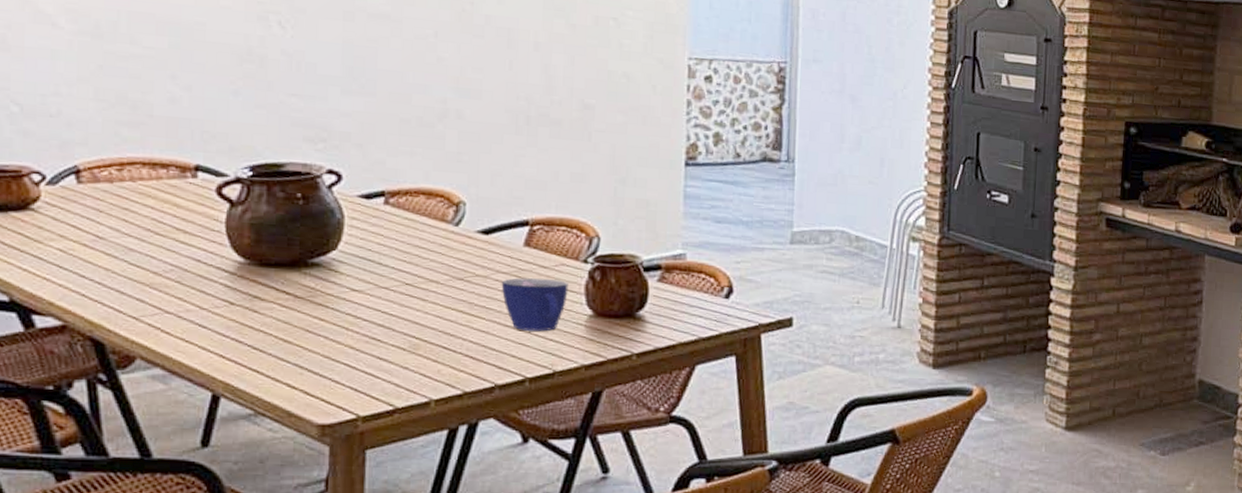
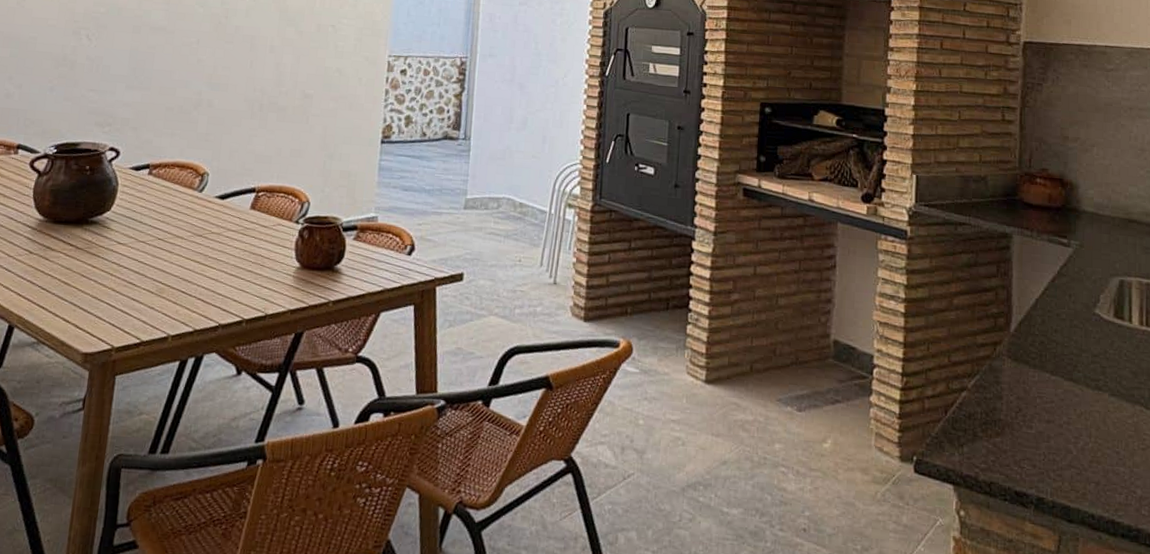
cup: present [501,277,569,331] -> none [230,235,283,280]

